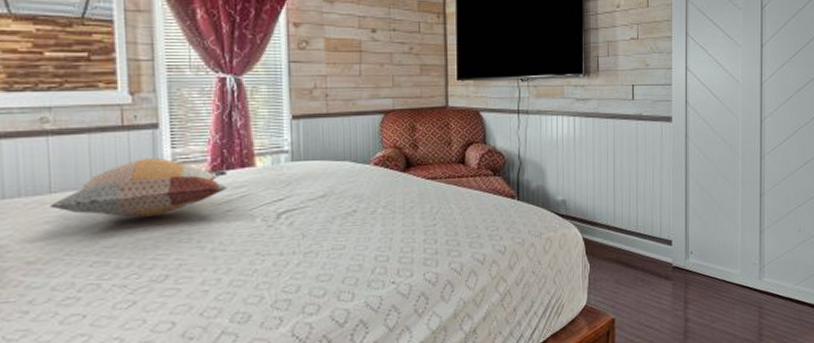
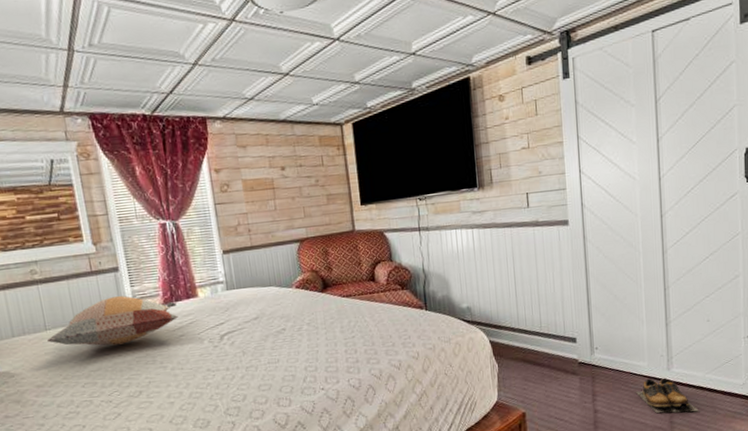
shoes: none [727,287,787,325] -> present [635,377,699,413]

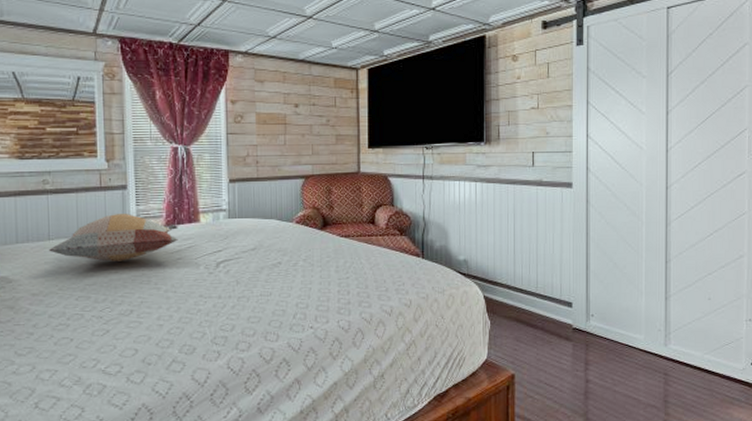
shoes: present [635,377,699,413] -> none [629,353,695,393]

